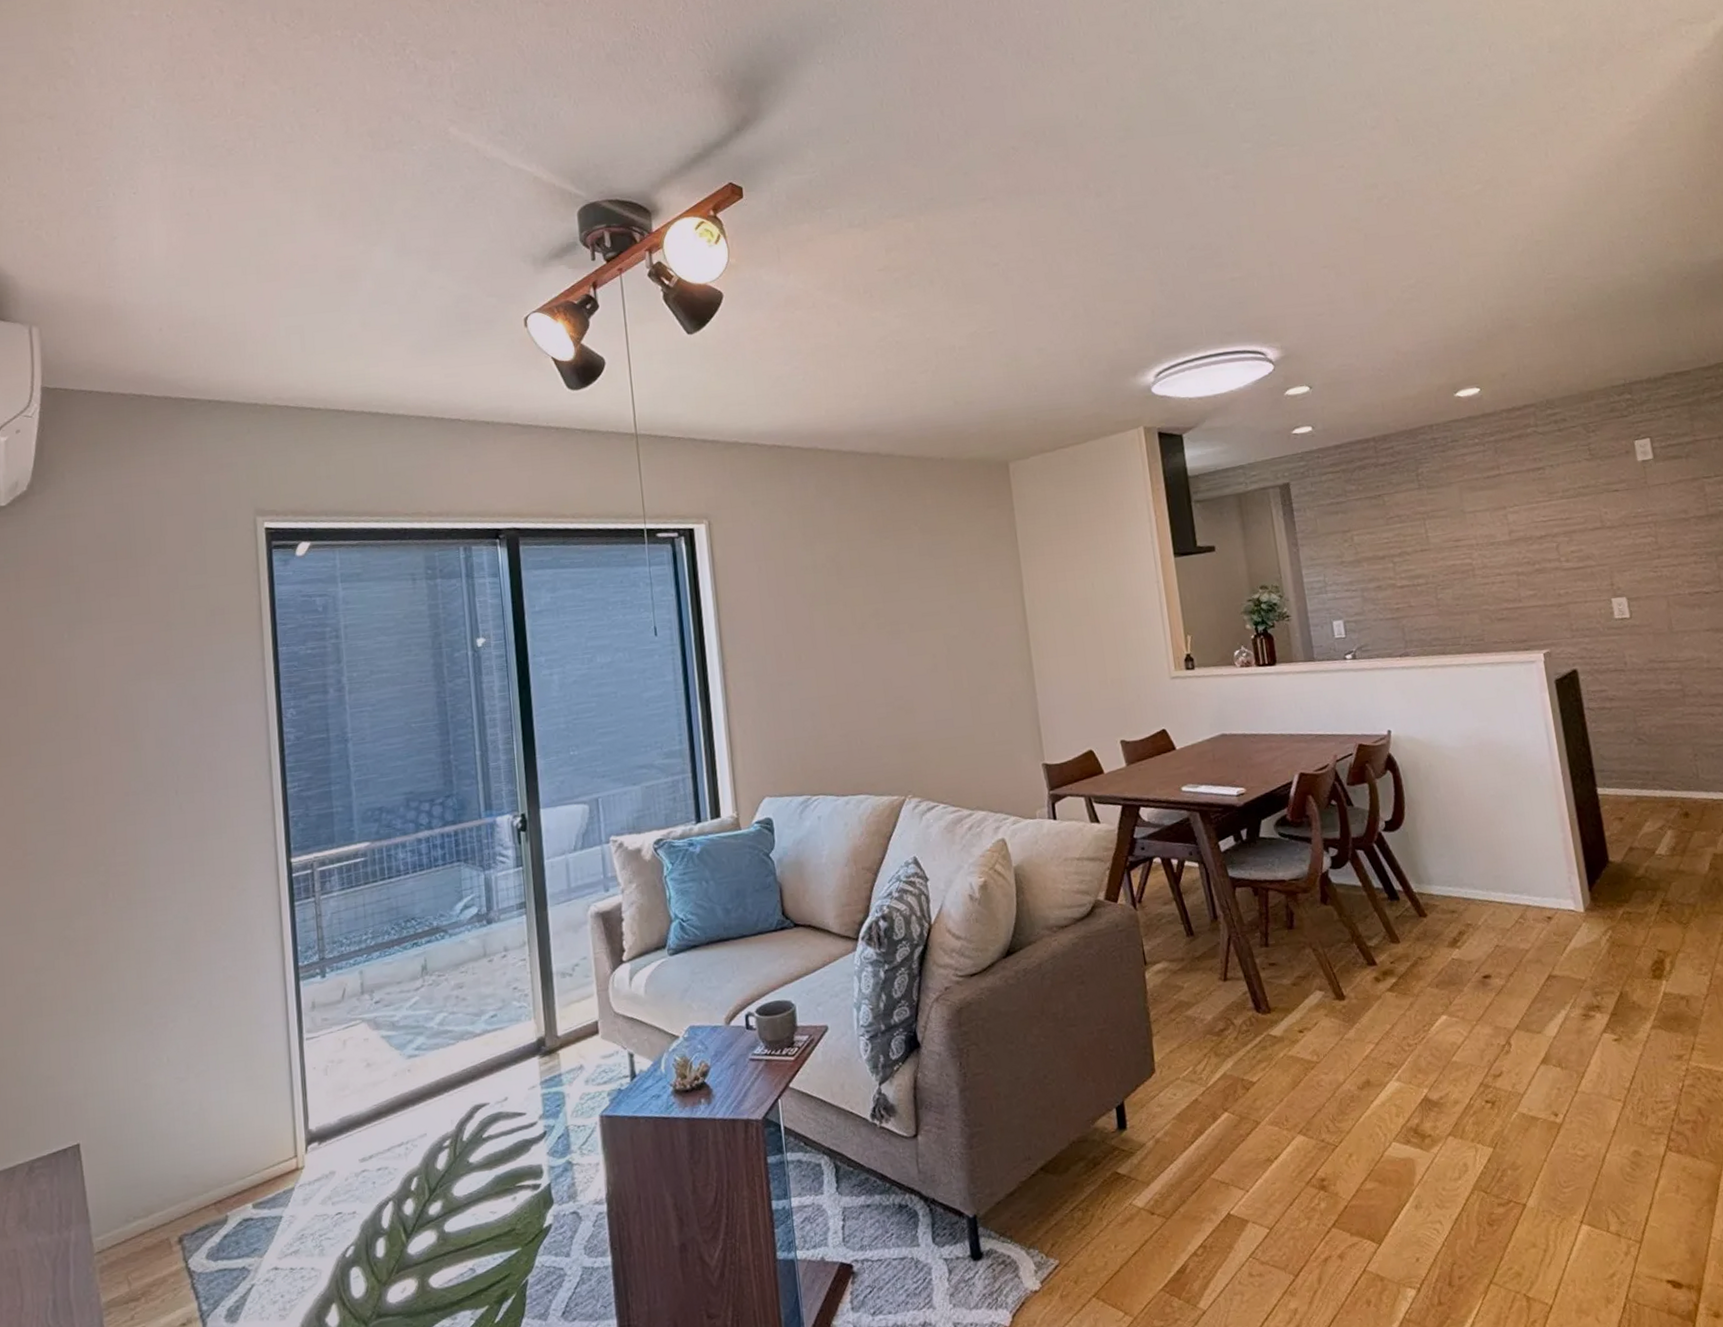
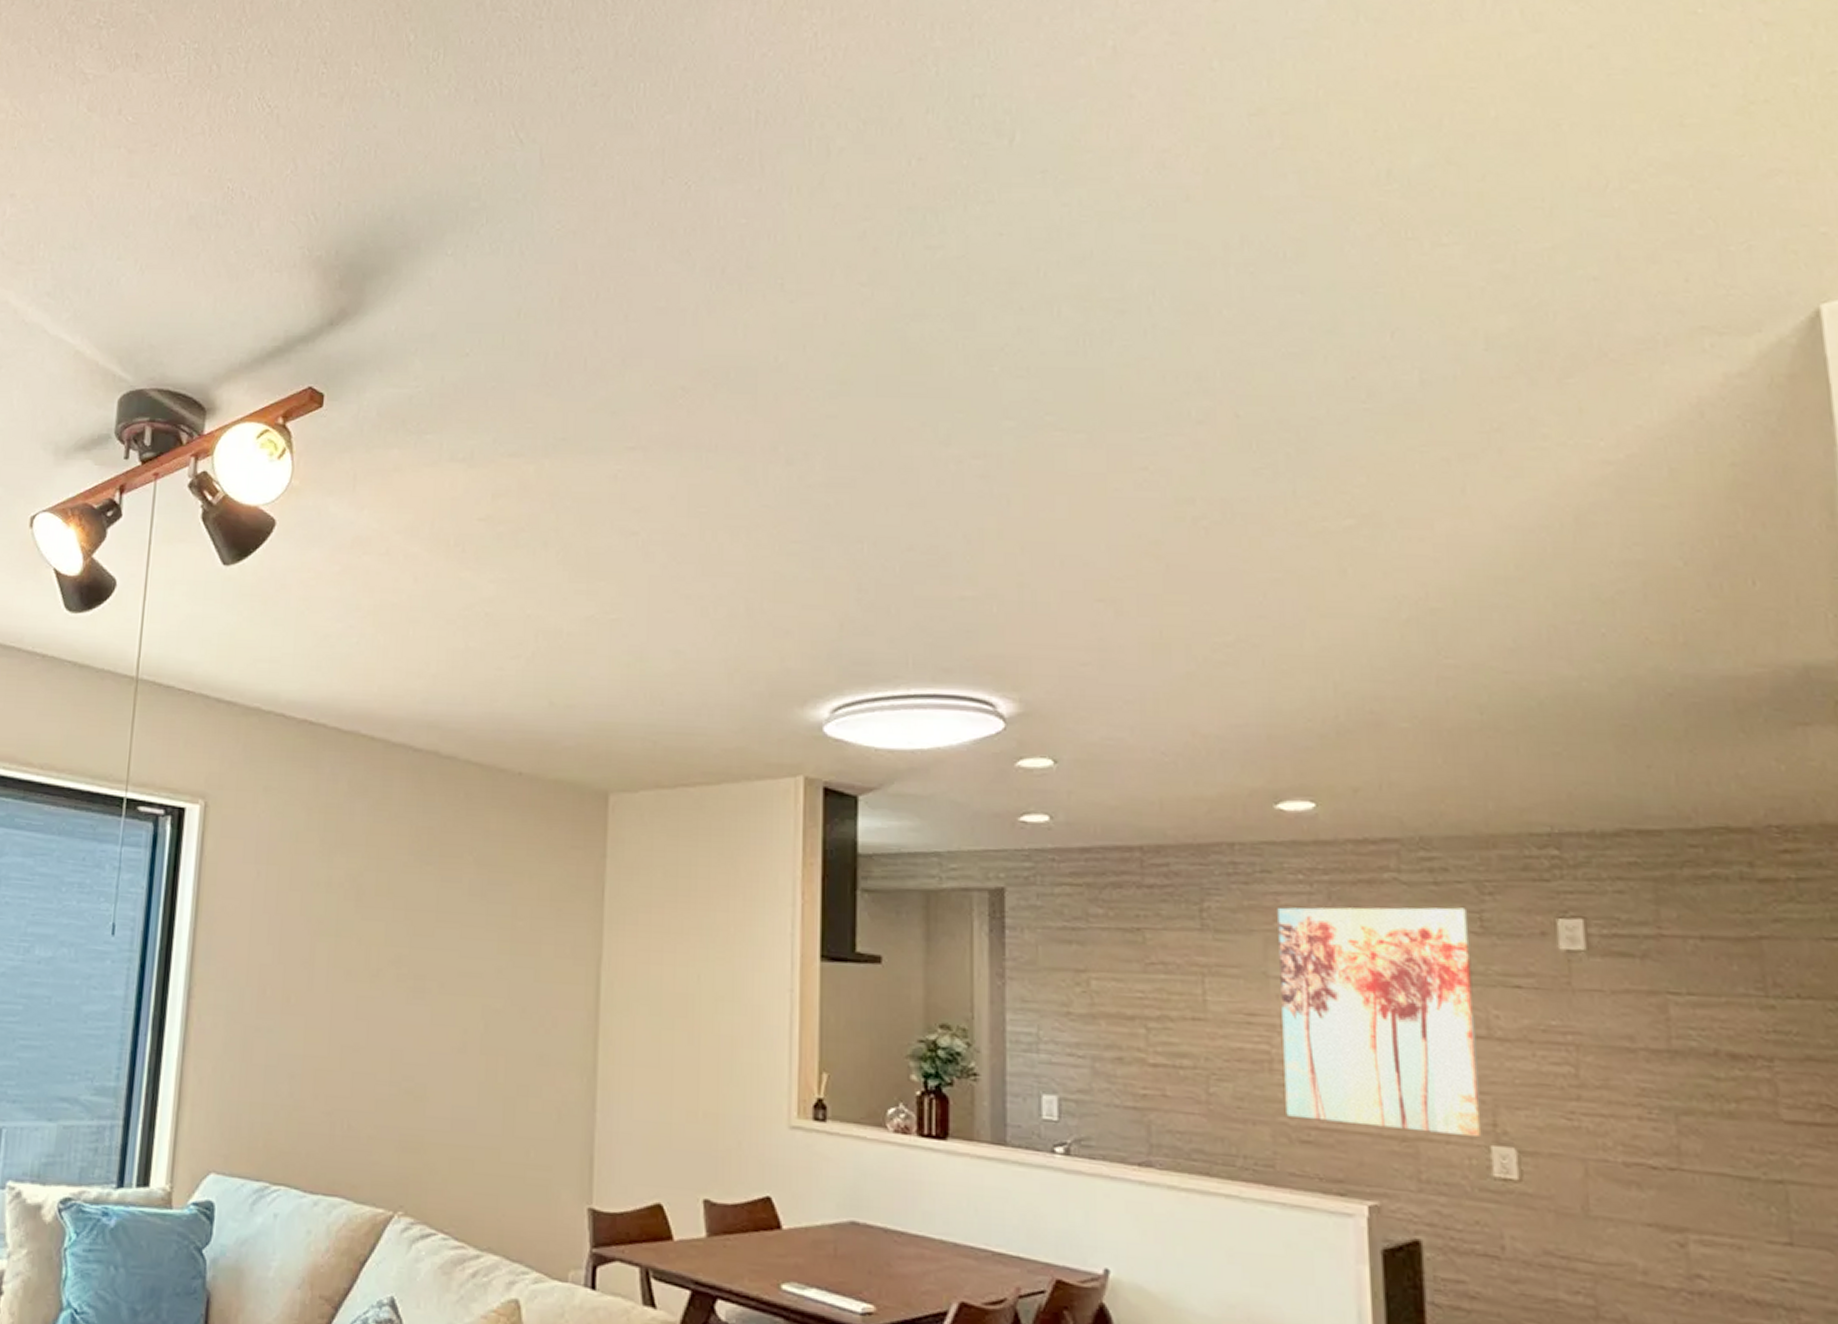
wall art: none [1465,444,1606,605] -> present [1277,907,1482,1138]

